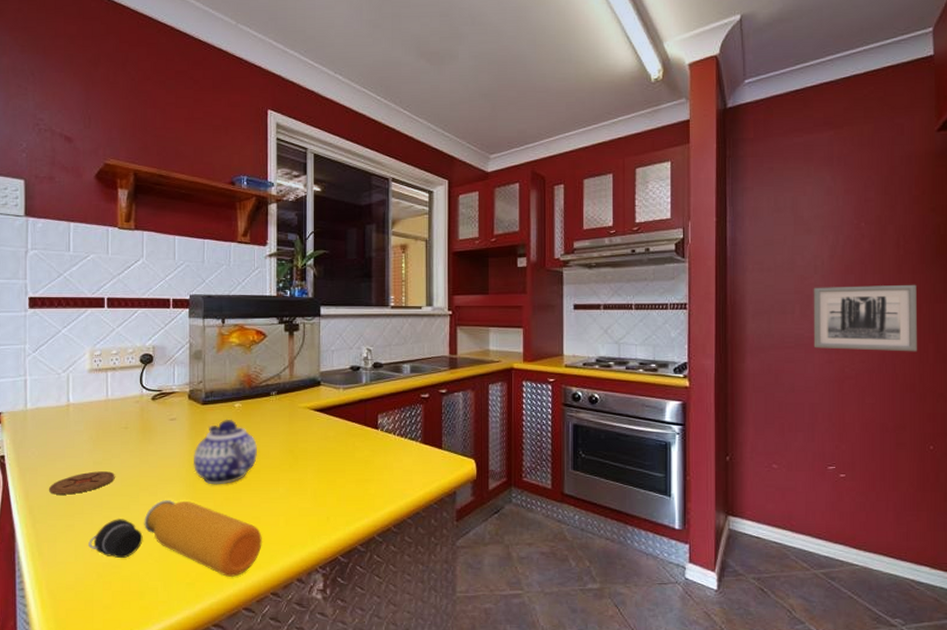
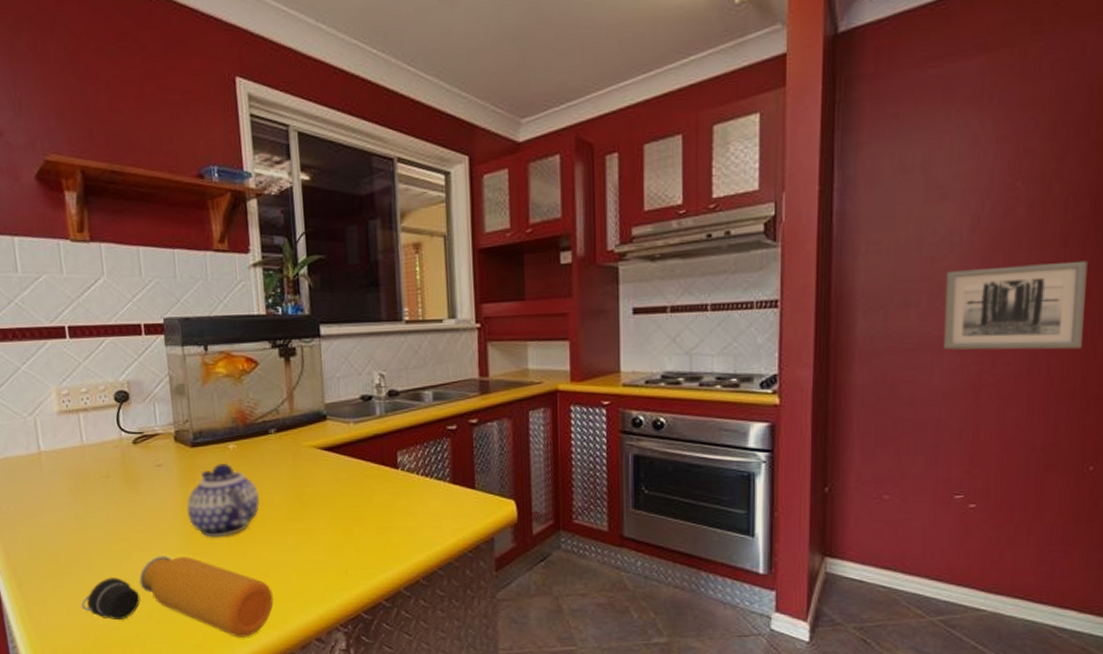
coaster: present [49,471,115,495] -> none [31,526,102,553]

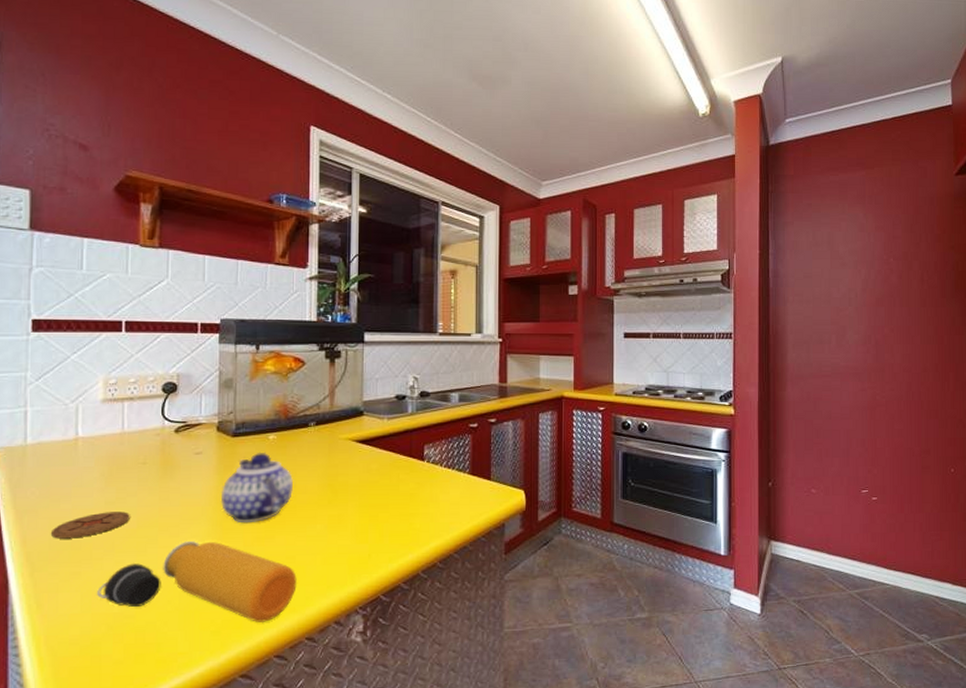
coaster: none [31,526,102,553] -> present [51,511,130,539]
wall art: present [943,260,1088,350] -> none [848,317,939,381]

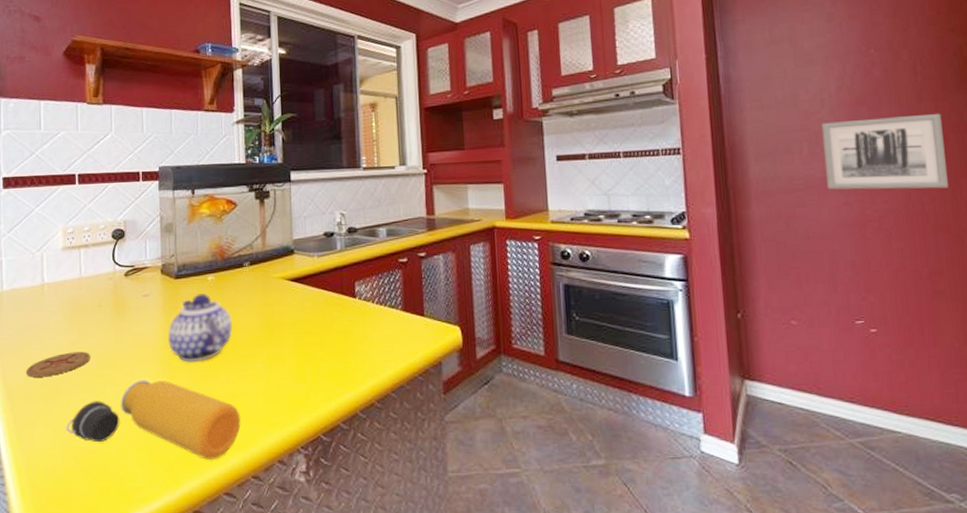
wall art: none [848,317,939,381] -> present [821,113,948,190]

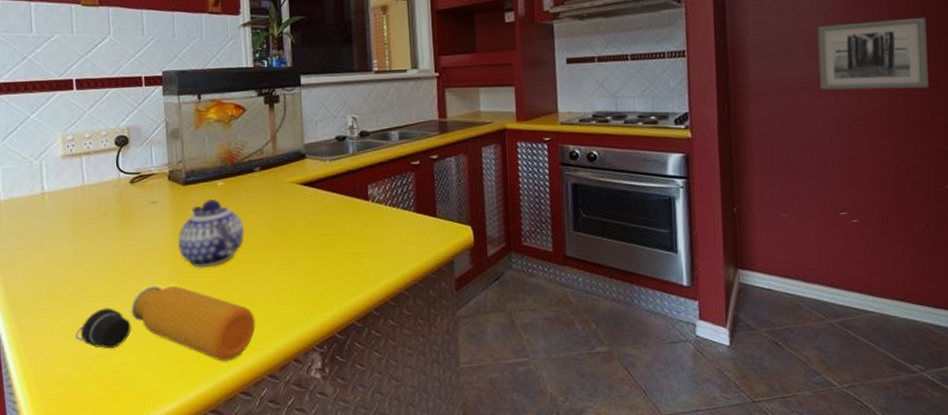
coaster: present [26,352,90,377] -> none [30,260,98,287]

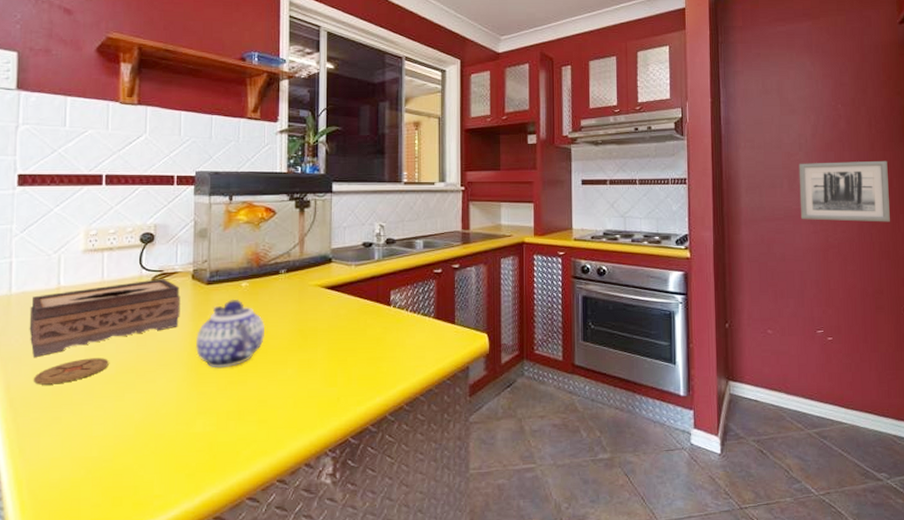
tissue box: none [18,181,161,261] -> present [29,279,181,357]
coaster: none [30,260,98,287] -> present [34,358,109,385]
water bottle: present [75,286,255,362] -> none [77,386,268,466]

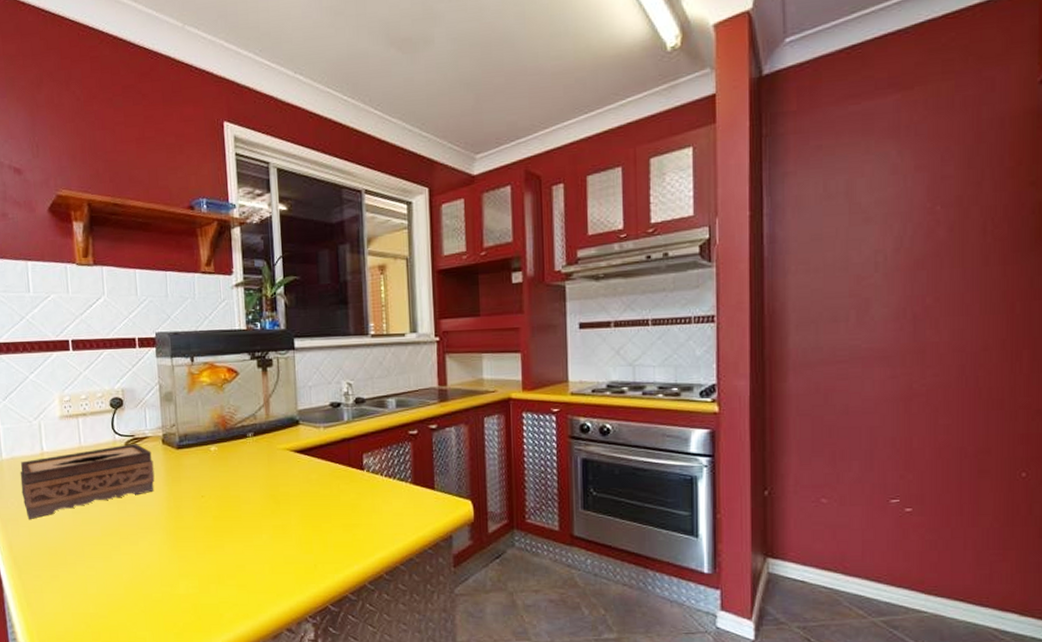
coaster: present [34,358,109,385] -> none [31,521,95,545]
teapot: present [195,299,264,369] -> none [171,463,237,533]
wall art: present [798,160,890,222] -> none [873,278,1008,362]

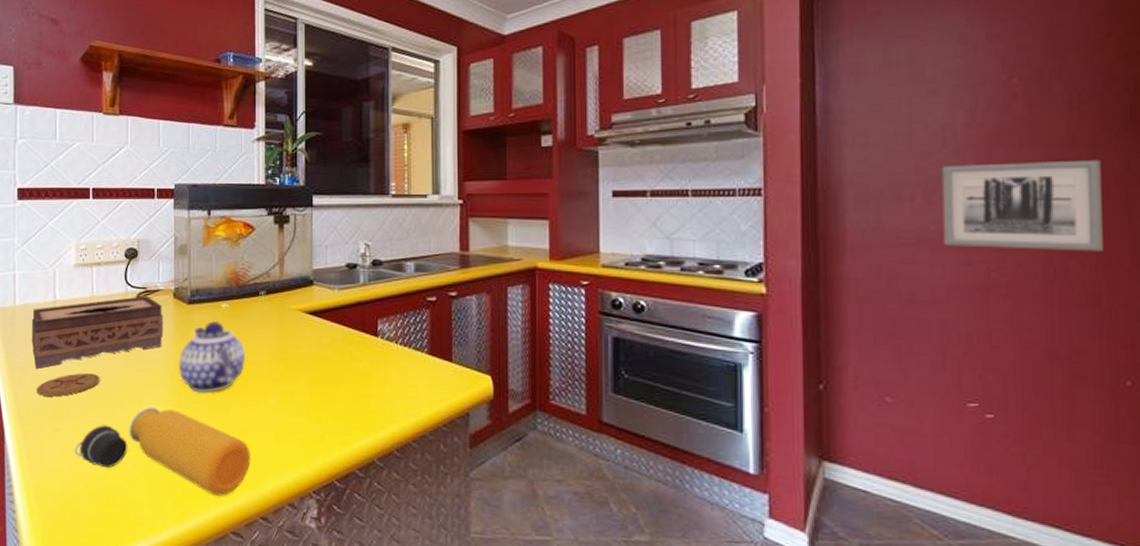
coaster: none [31,521,95,545] -> present [37,373,100,397]
water bottle: none [74,549,248,628] -> present [74,407,251,497]
teapot: none [171,463,237,533] -> present [178,320,245,393]
wall art: none [873,278,1008,362] -> present [941,159,1103,252]

